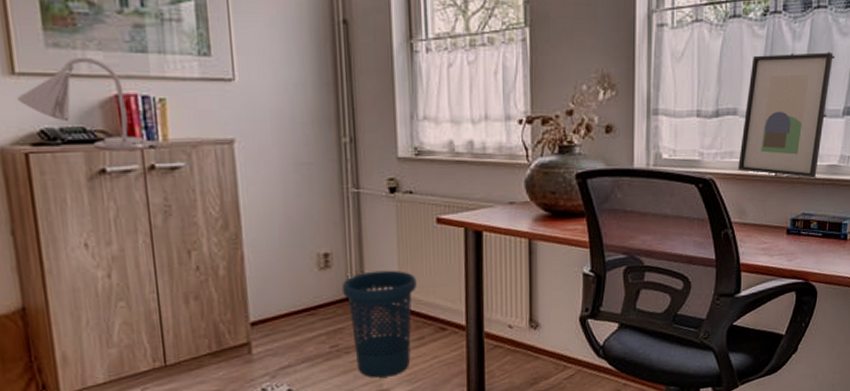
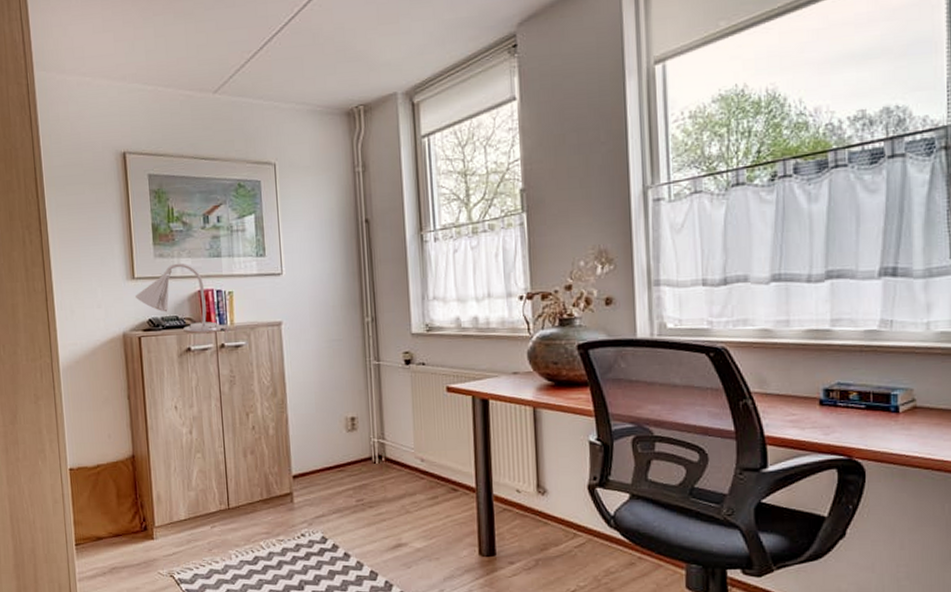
trash bin: present [341,270,417,378] -> none [365,433,430,532]
picture frame: present [738,51,835,179] -> none [754,210,862,345]

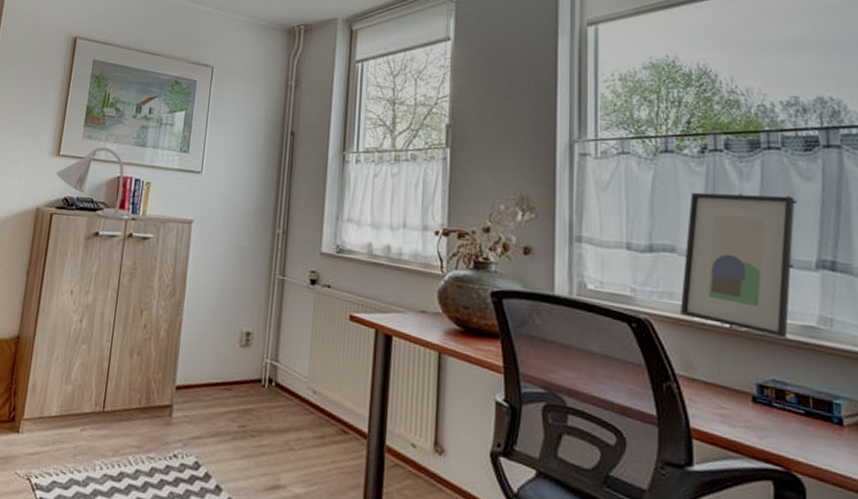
picture frame: none [754,210,862,345] -> present [680,192,797,339]

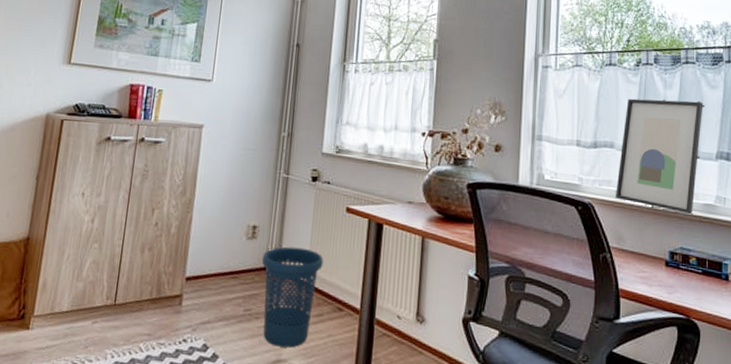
table lamp: present [55,146,138,222] -> none [66,55,150,127]
trash bin: none [256,357,325,473] -> present [261,246,324,348]

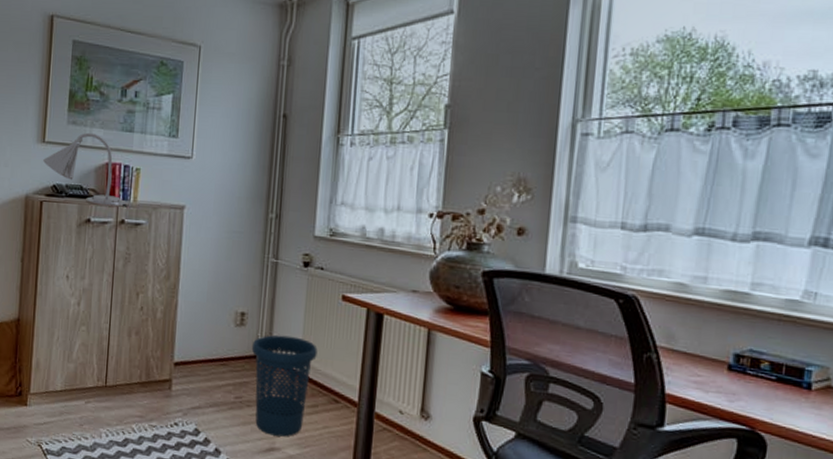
table lamp: none [66,55,150,127] -> present [42,132,129,208]
picture frame: present [616,98,705,215] -> none [668,171,799,312]

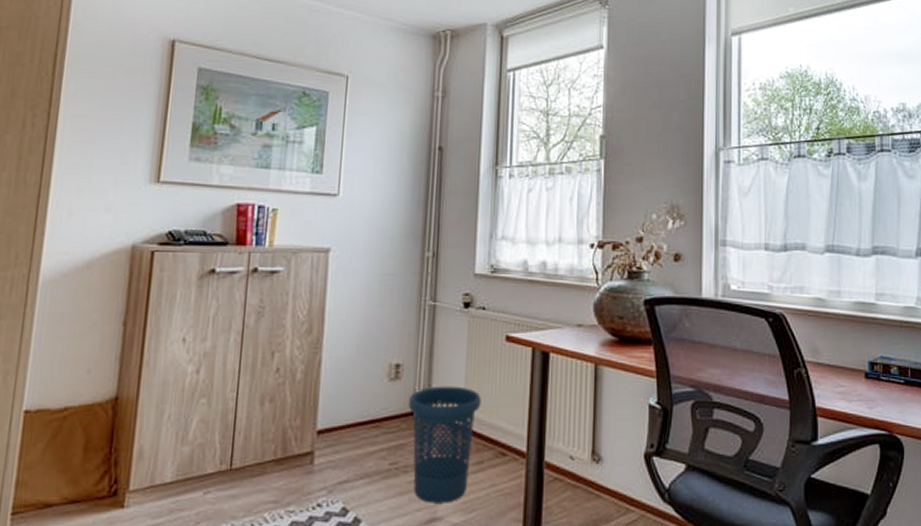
table lamp: present [42,132,129,208] -> none [155,170,264,255]

